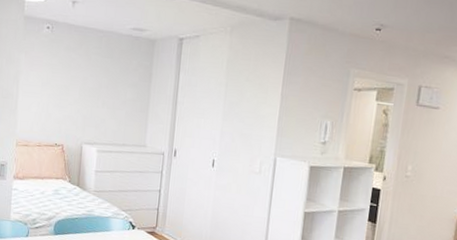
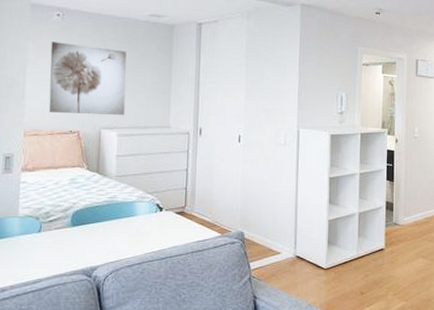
wall art: none [37,55,109,131] -> present [48,42,127,115]

